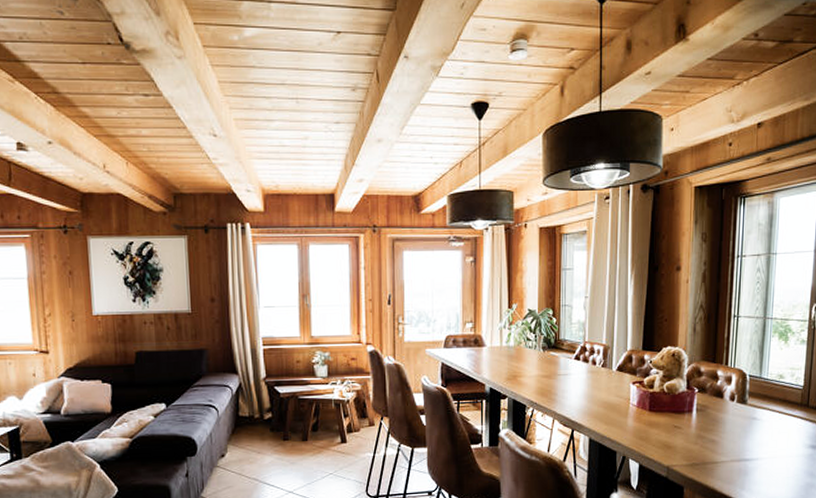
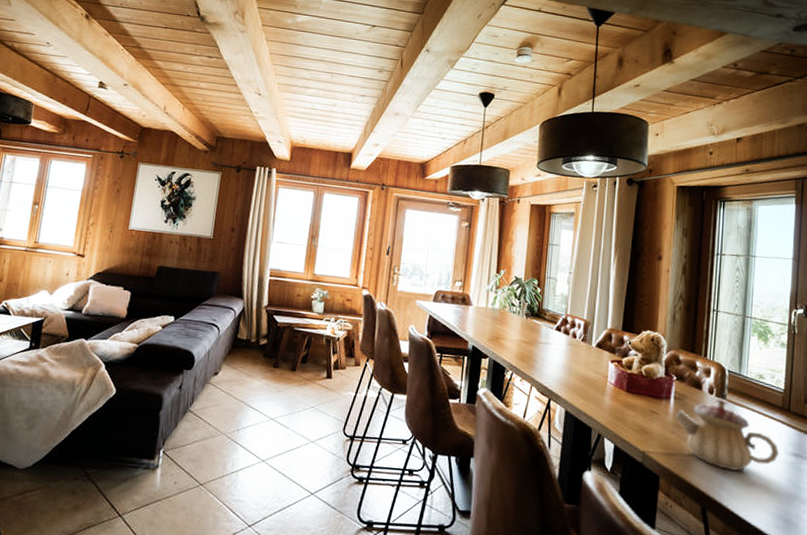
teapot: none [697,404,797,471] -> present [674,398,778,471]

